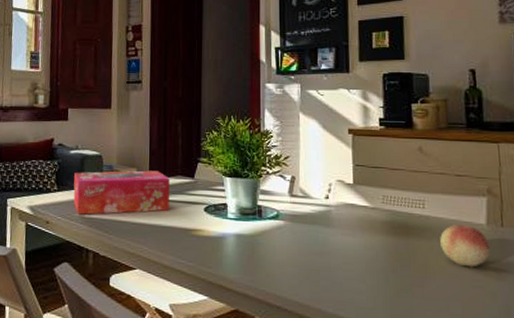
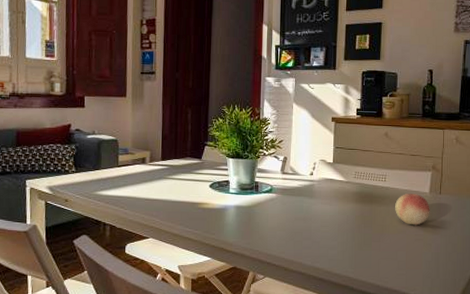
tissue box: present [73,170,170,215] -> none [91,153,180,193]

